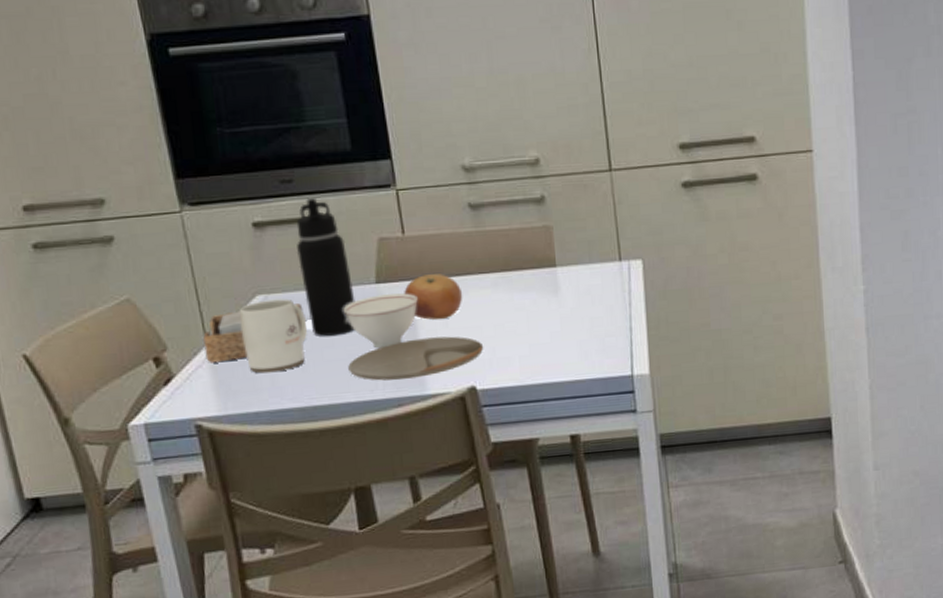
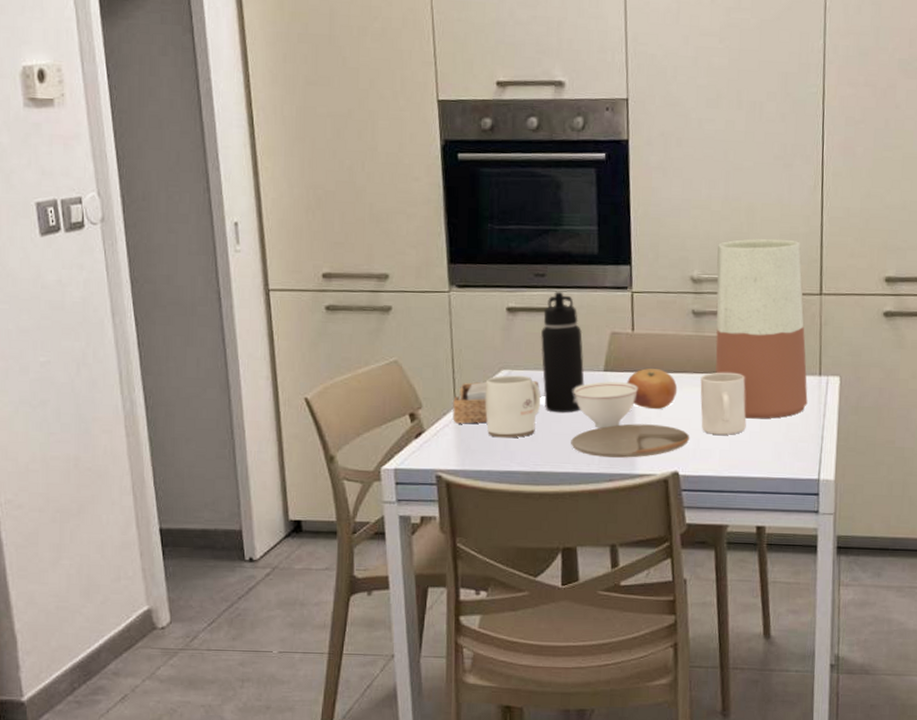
cup: none [487,268,545,340] -> present [700,372,747,435]
vase: none [488,112,610,318] -> present [715,238,808,419]

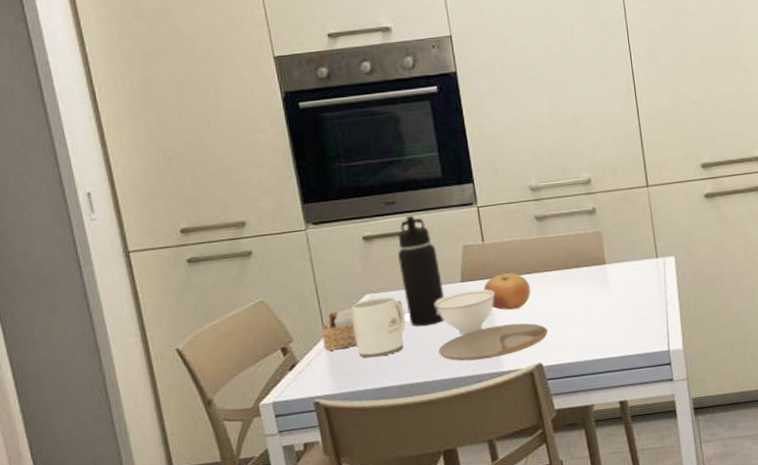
cup: present [700,372,747,435] -> none [550,266,598,325]
vase: present [715,238,808,419] -> none [550,141,649,306]

